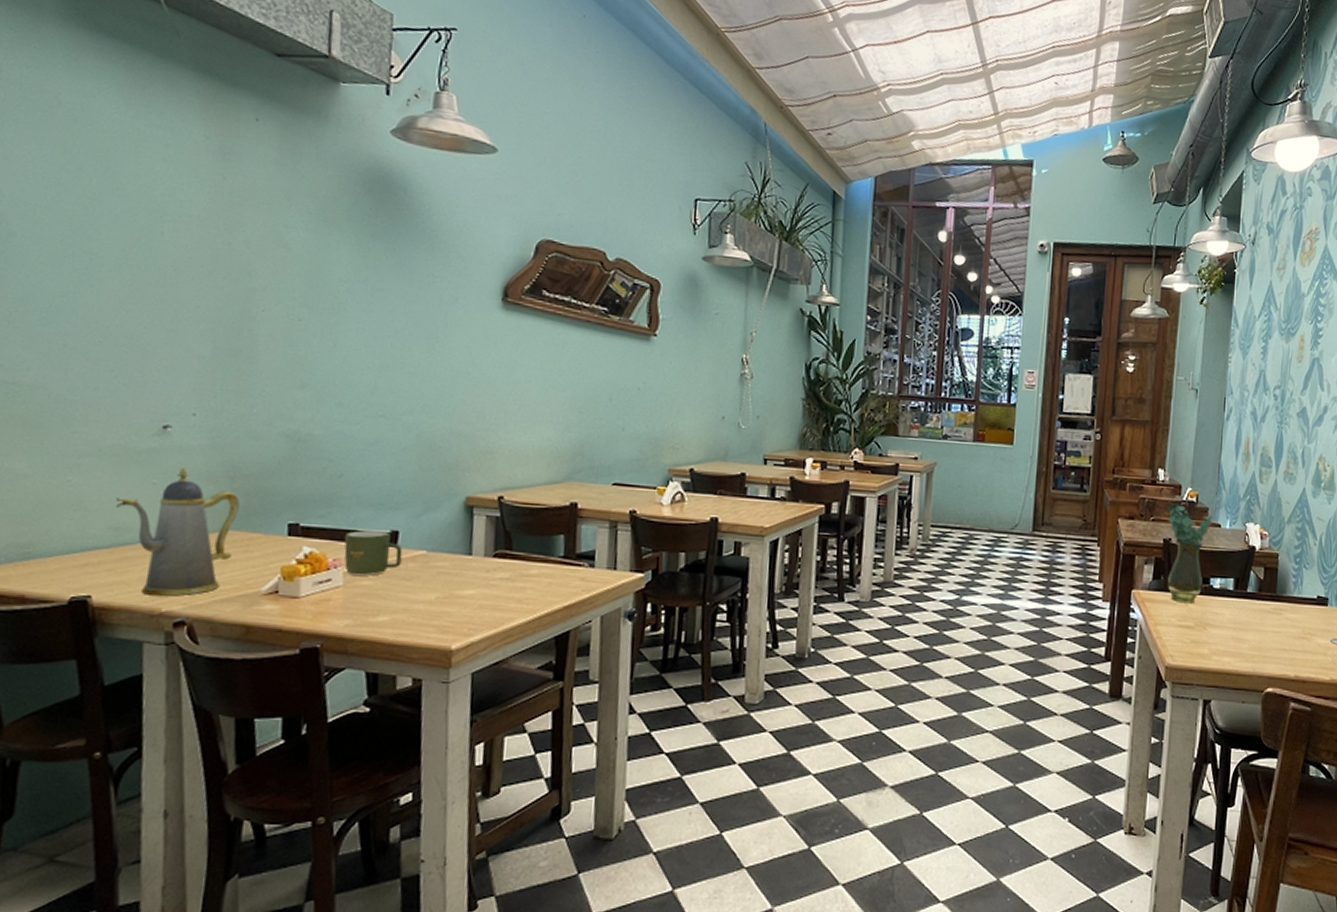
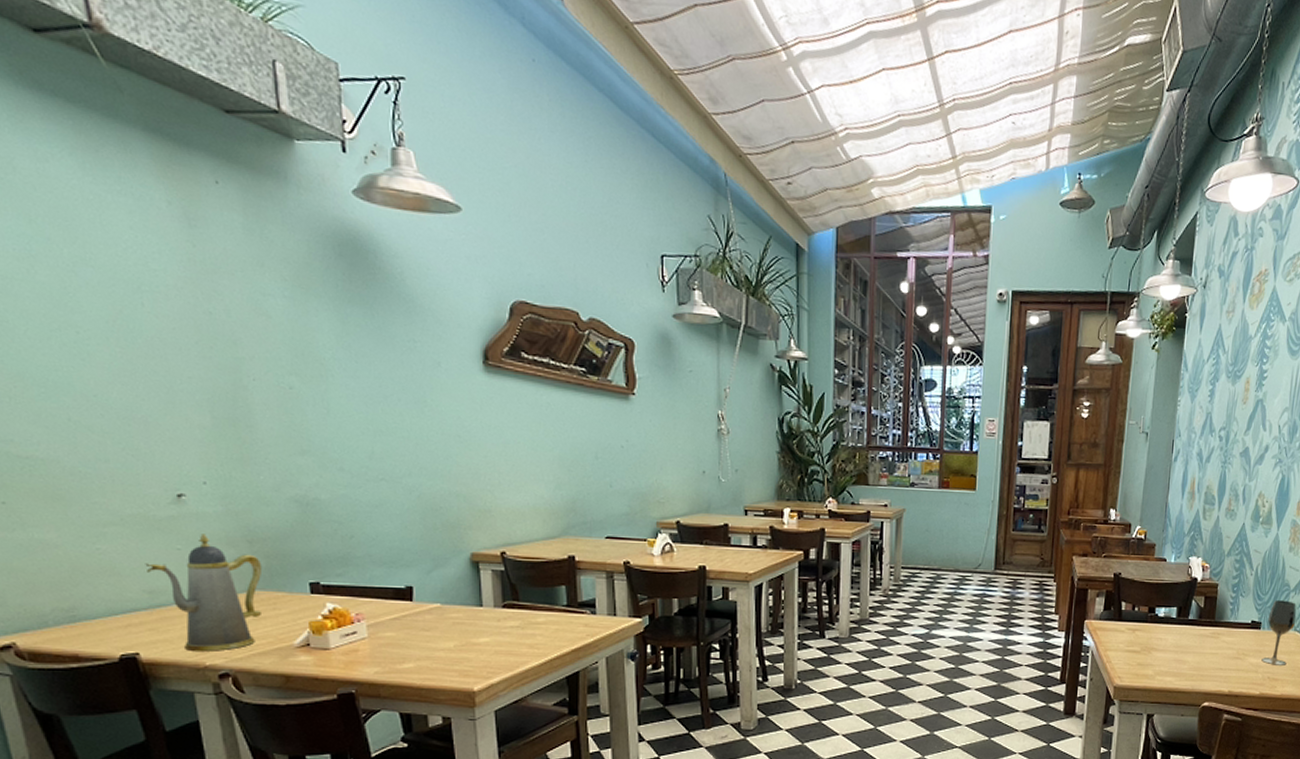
mug: present [344,530,403,576] -> none [363,586,419,628]
vase: present [1167,500,1212,604] -> none [1117,537,1159,631]

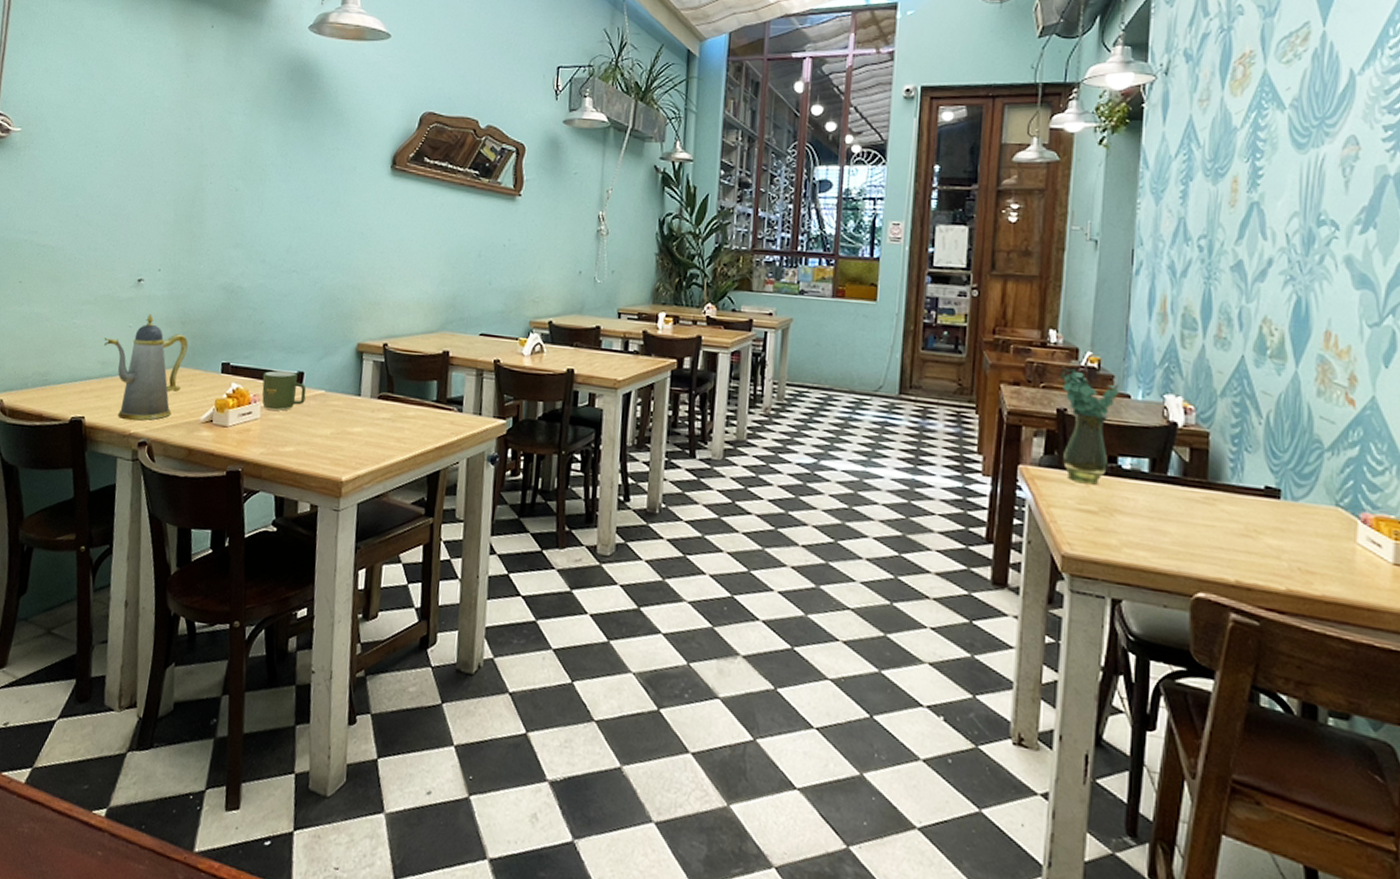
mug: none [363,586,419,628] -> present [262,370,307,411]
vase: none [1117,537,1159,631] -> present [1061,364,1119,485]
wine glass: present [1261,600,1297,667] -> none [1285,461,1337,555]

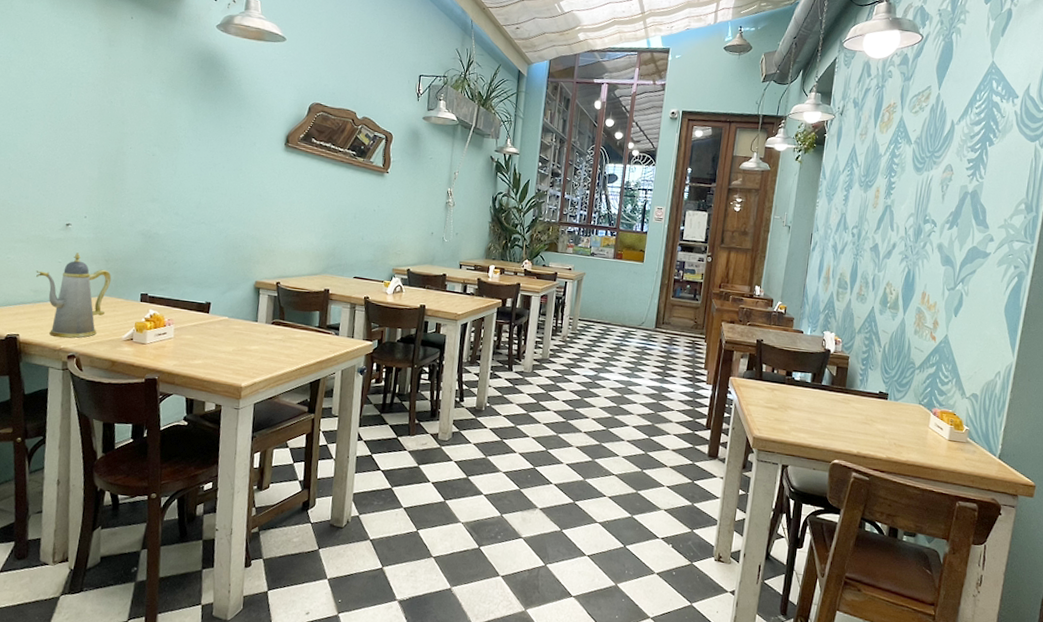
mug: present [262,370,307,411] -> none [175,300,213,332]
vase: present [1061,364,1119,485] -> none [758,310,797,391]

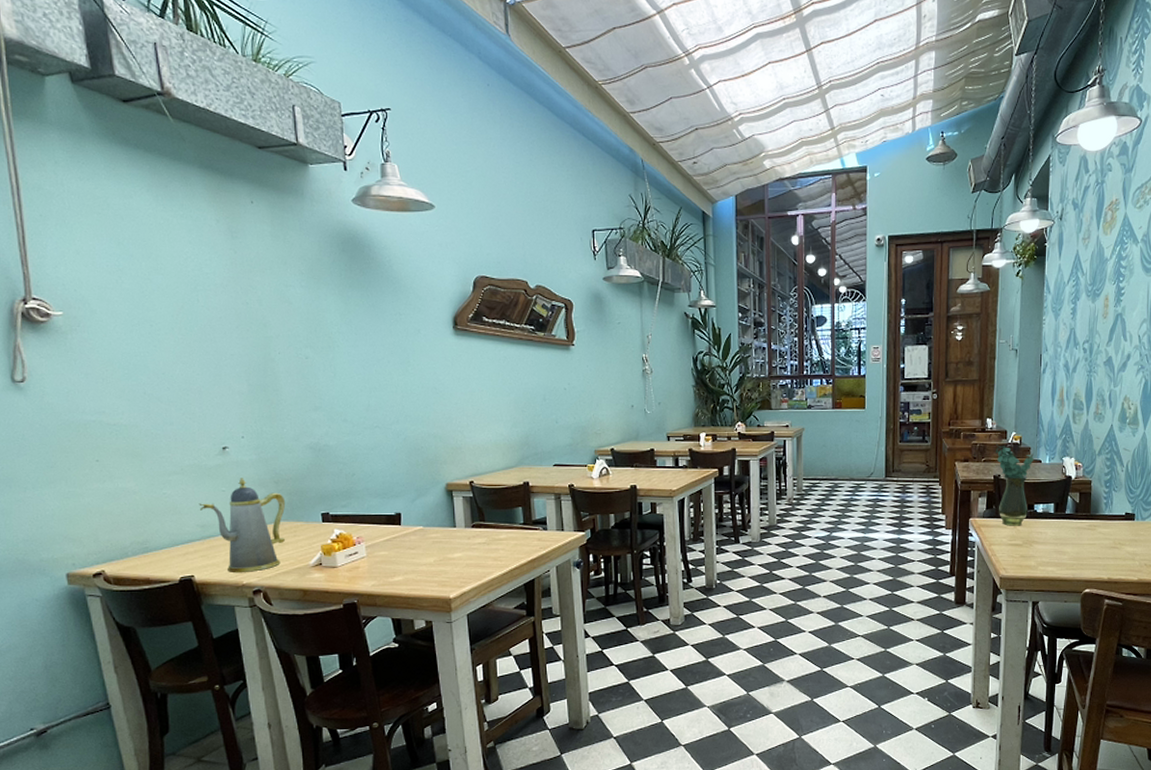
vase: none [758,310,797,391] -> present [996,443,1034,526]

